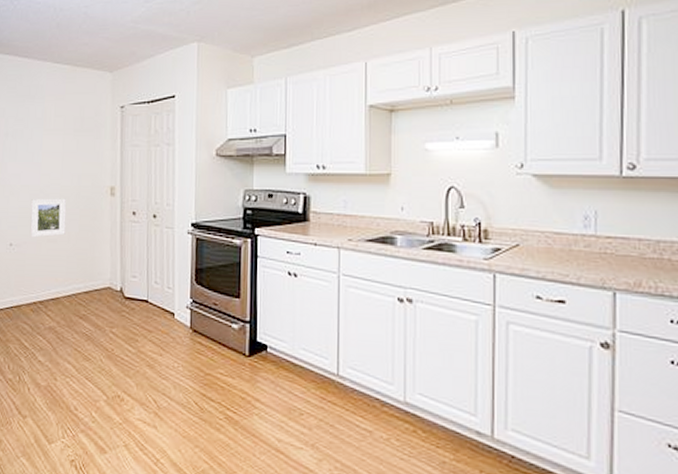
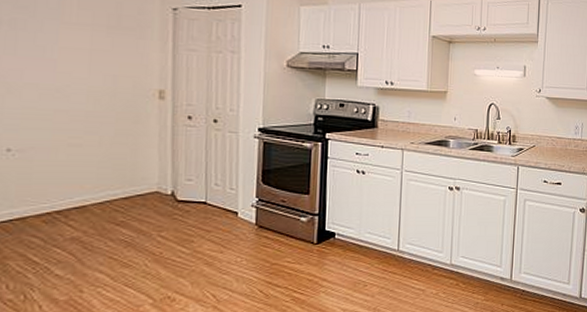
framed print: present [29,198,67,238] -> none [39,99,97,142]

